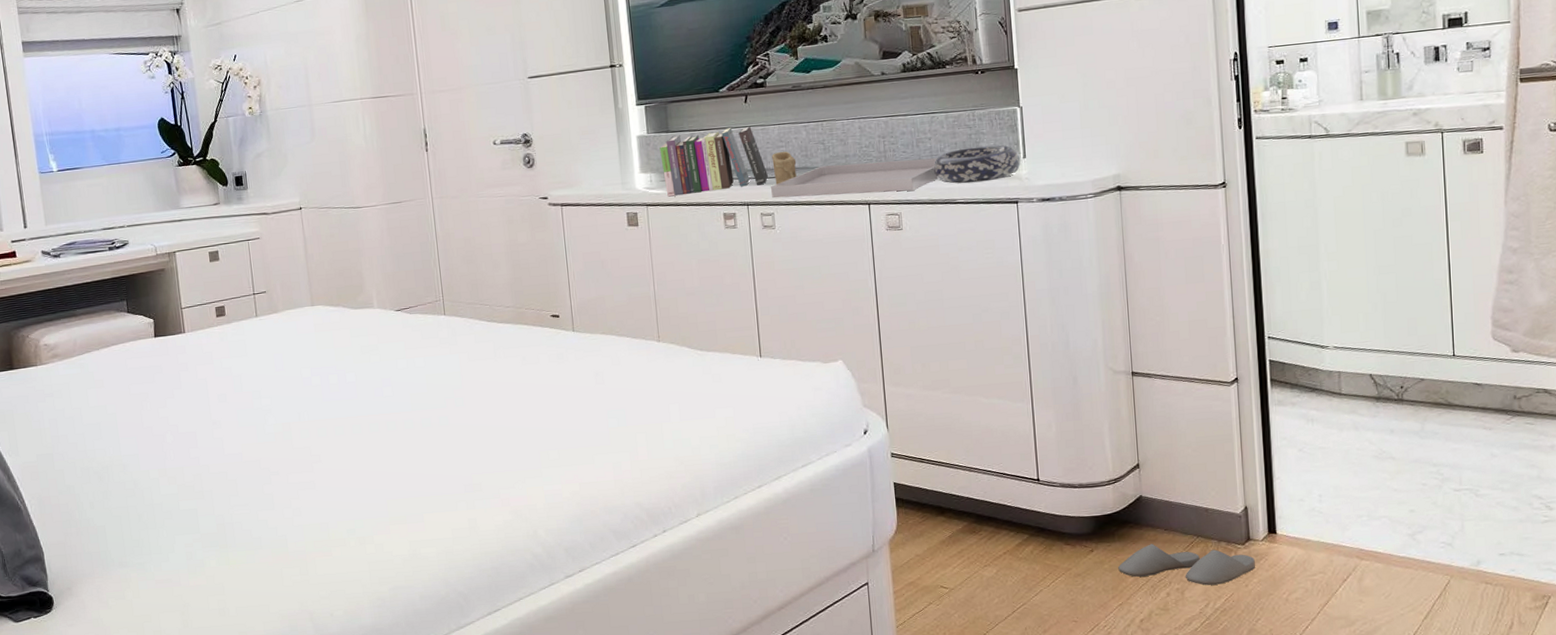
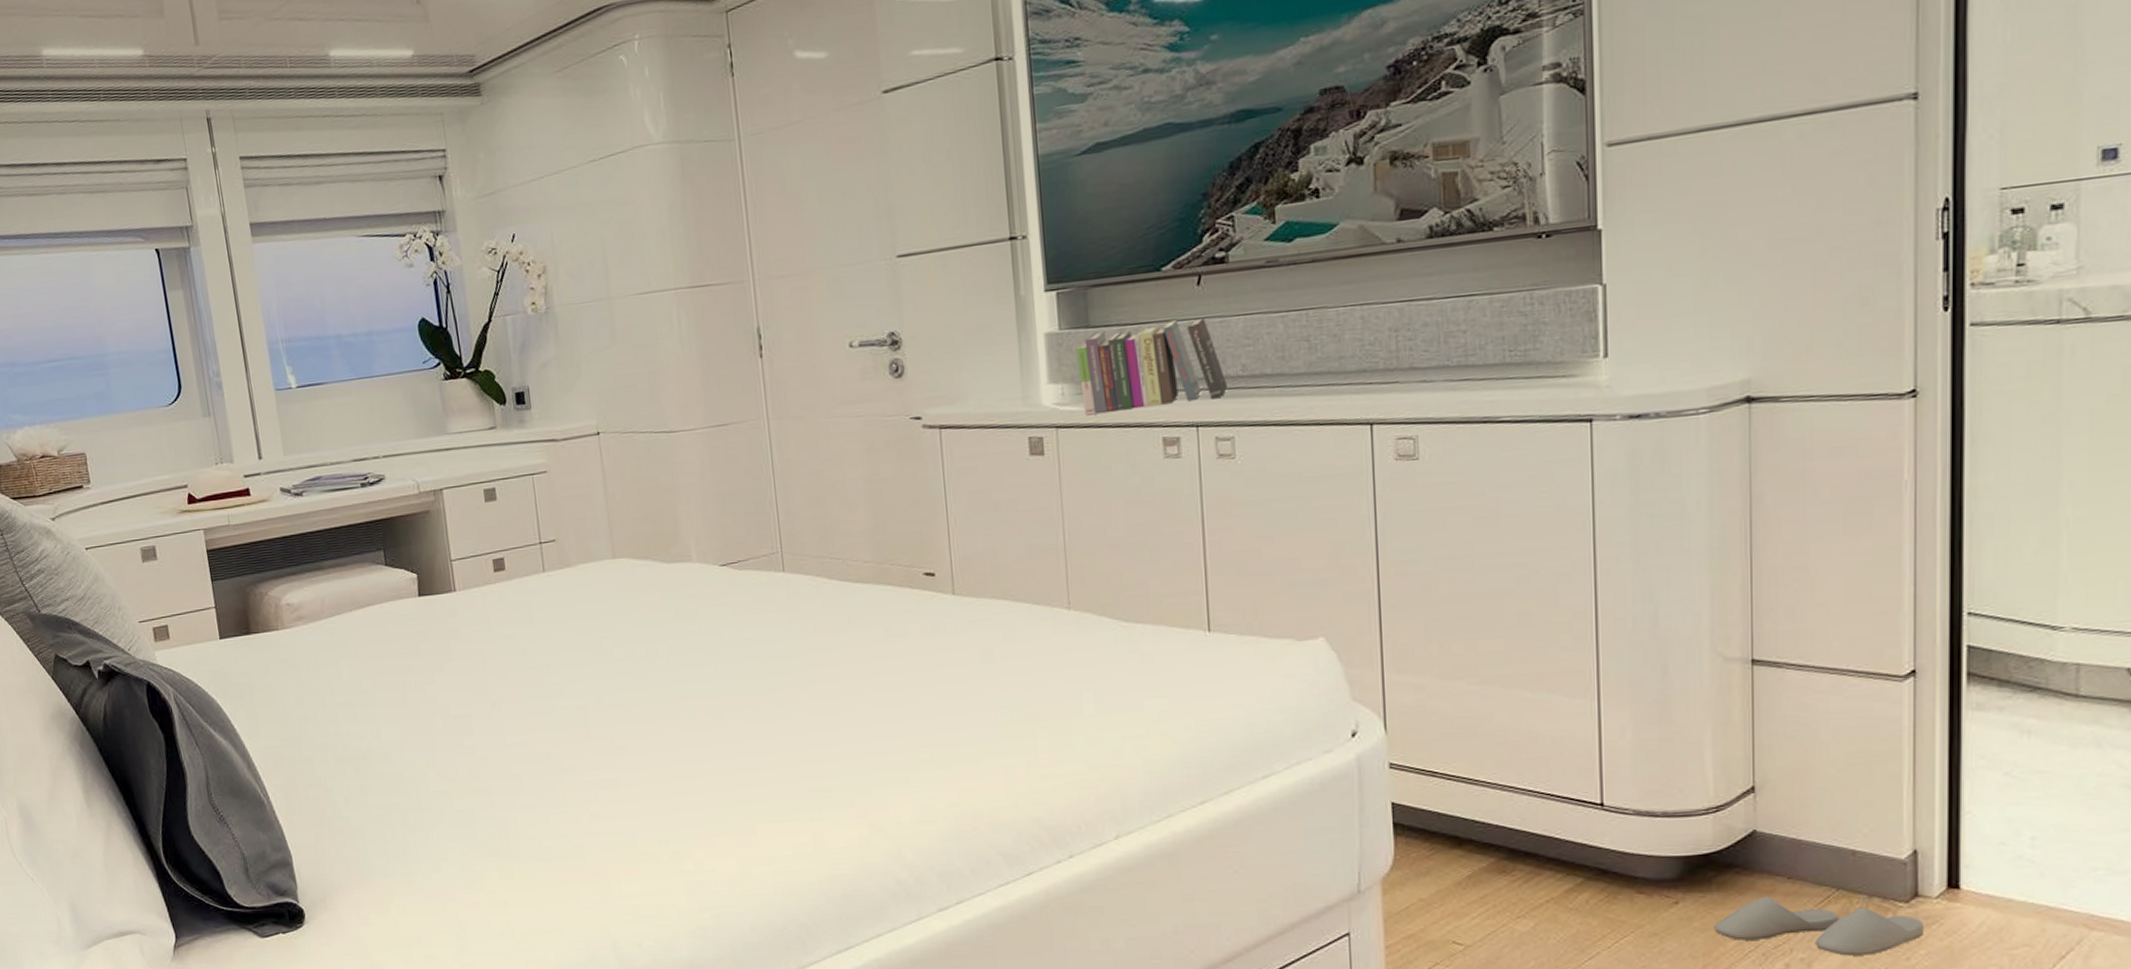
tray: present [770,158,939,199] -> none [1229,358,1475,417]
candle: present [772,151,797,185] -> none [1233,352,1268,398]
decorative bowl: present [933,145,1022,184] -> none [1467,339,1601,395]

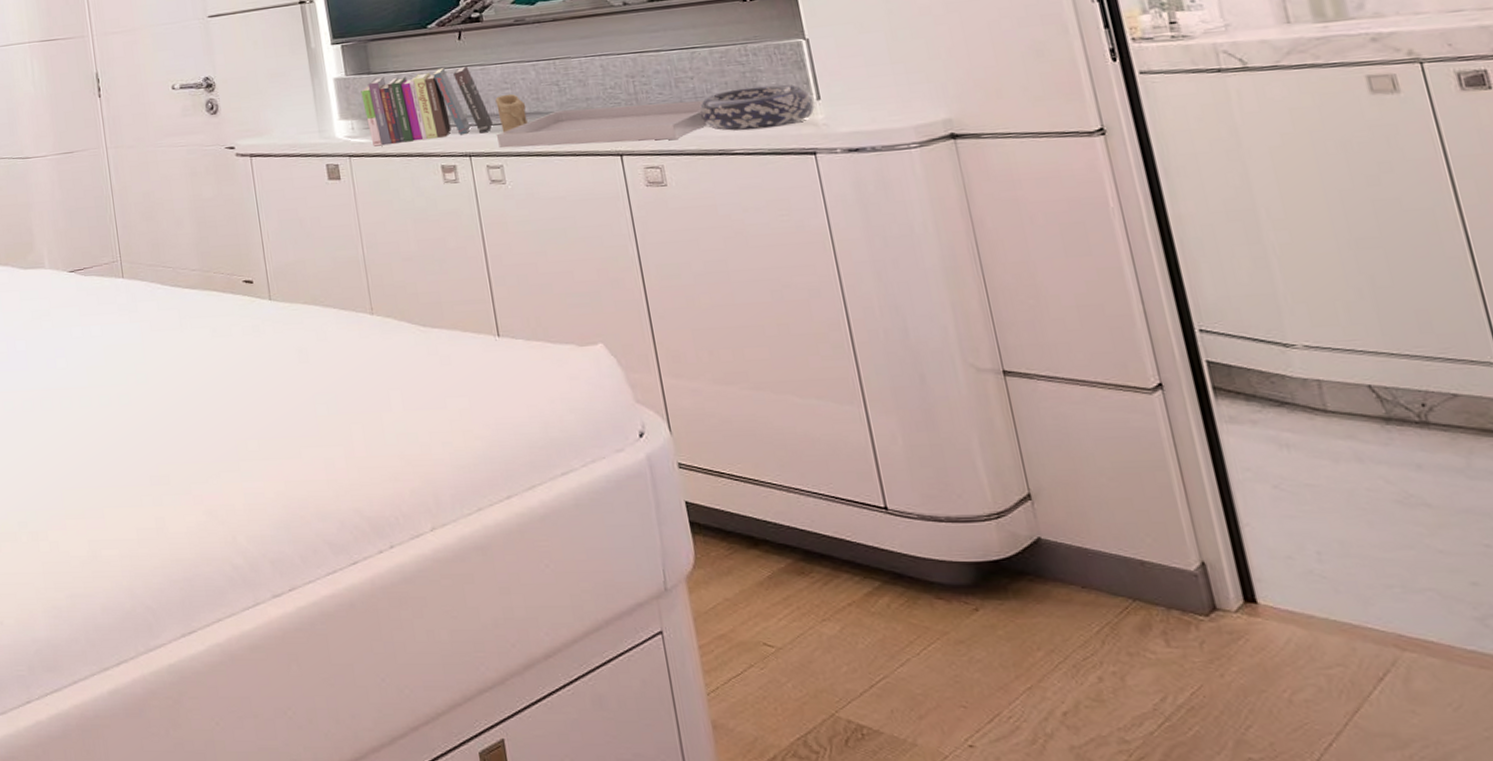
tray: none [1229,358,1475,417] -> present [496,100,708,149]
candle: none [1233,352,1268,398] -> present [495,94,528,133]
decorative bowl: none [1467,339,1601,395] -> present [699,85,816,131]
slippers: present [1714,896,1923,956] -> none [1018,606,1232,671]

